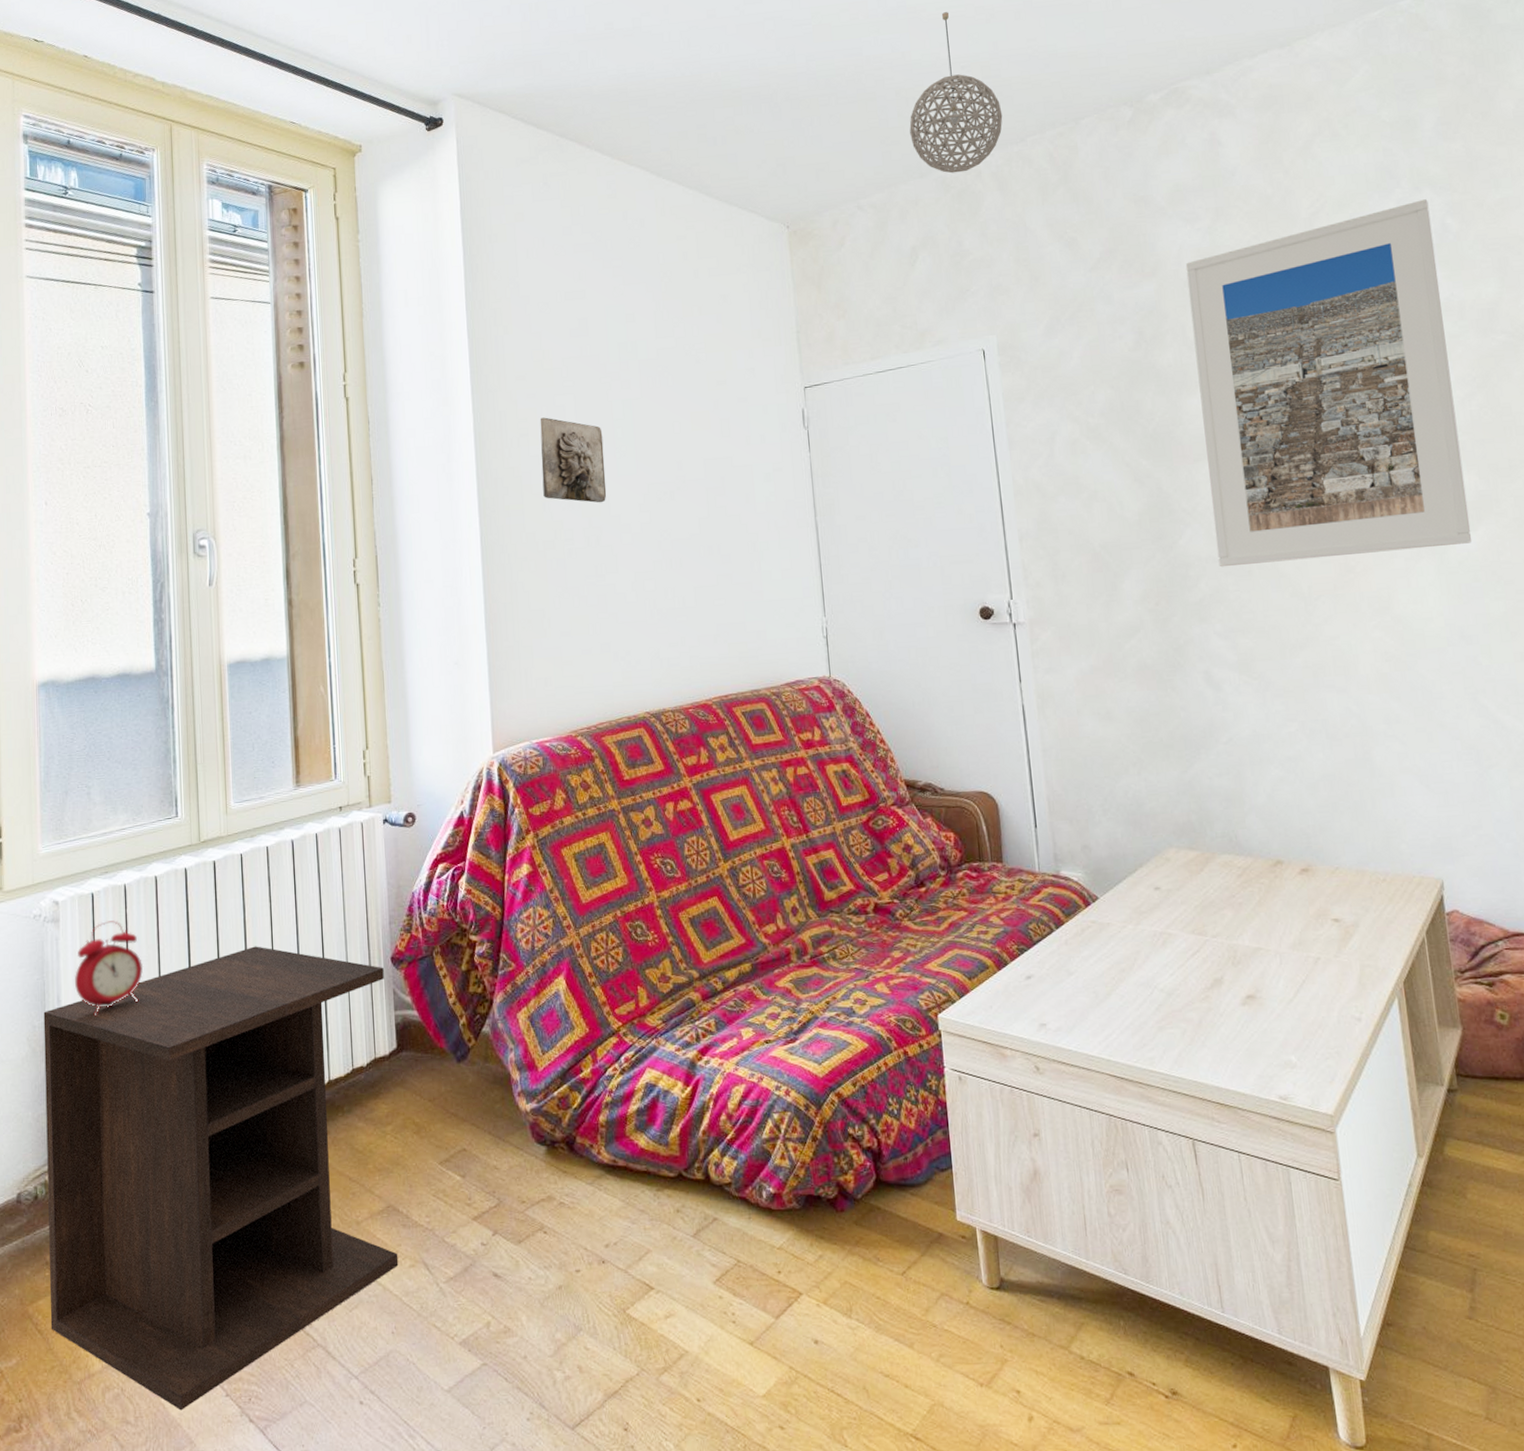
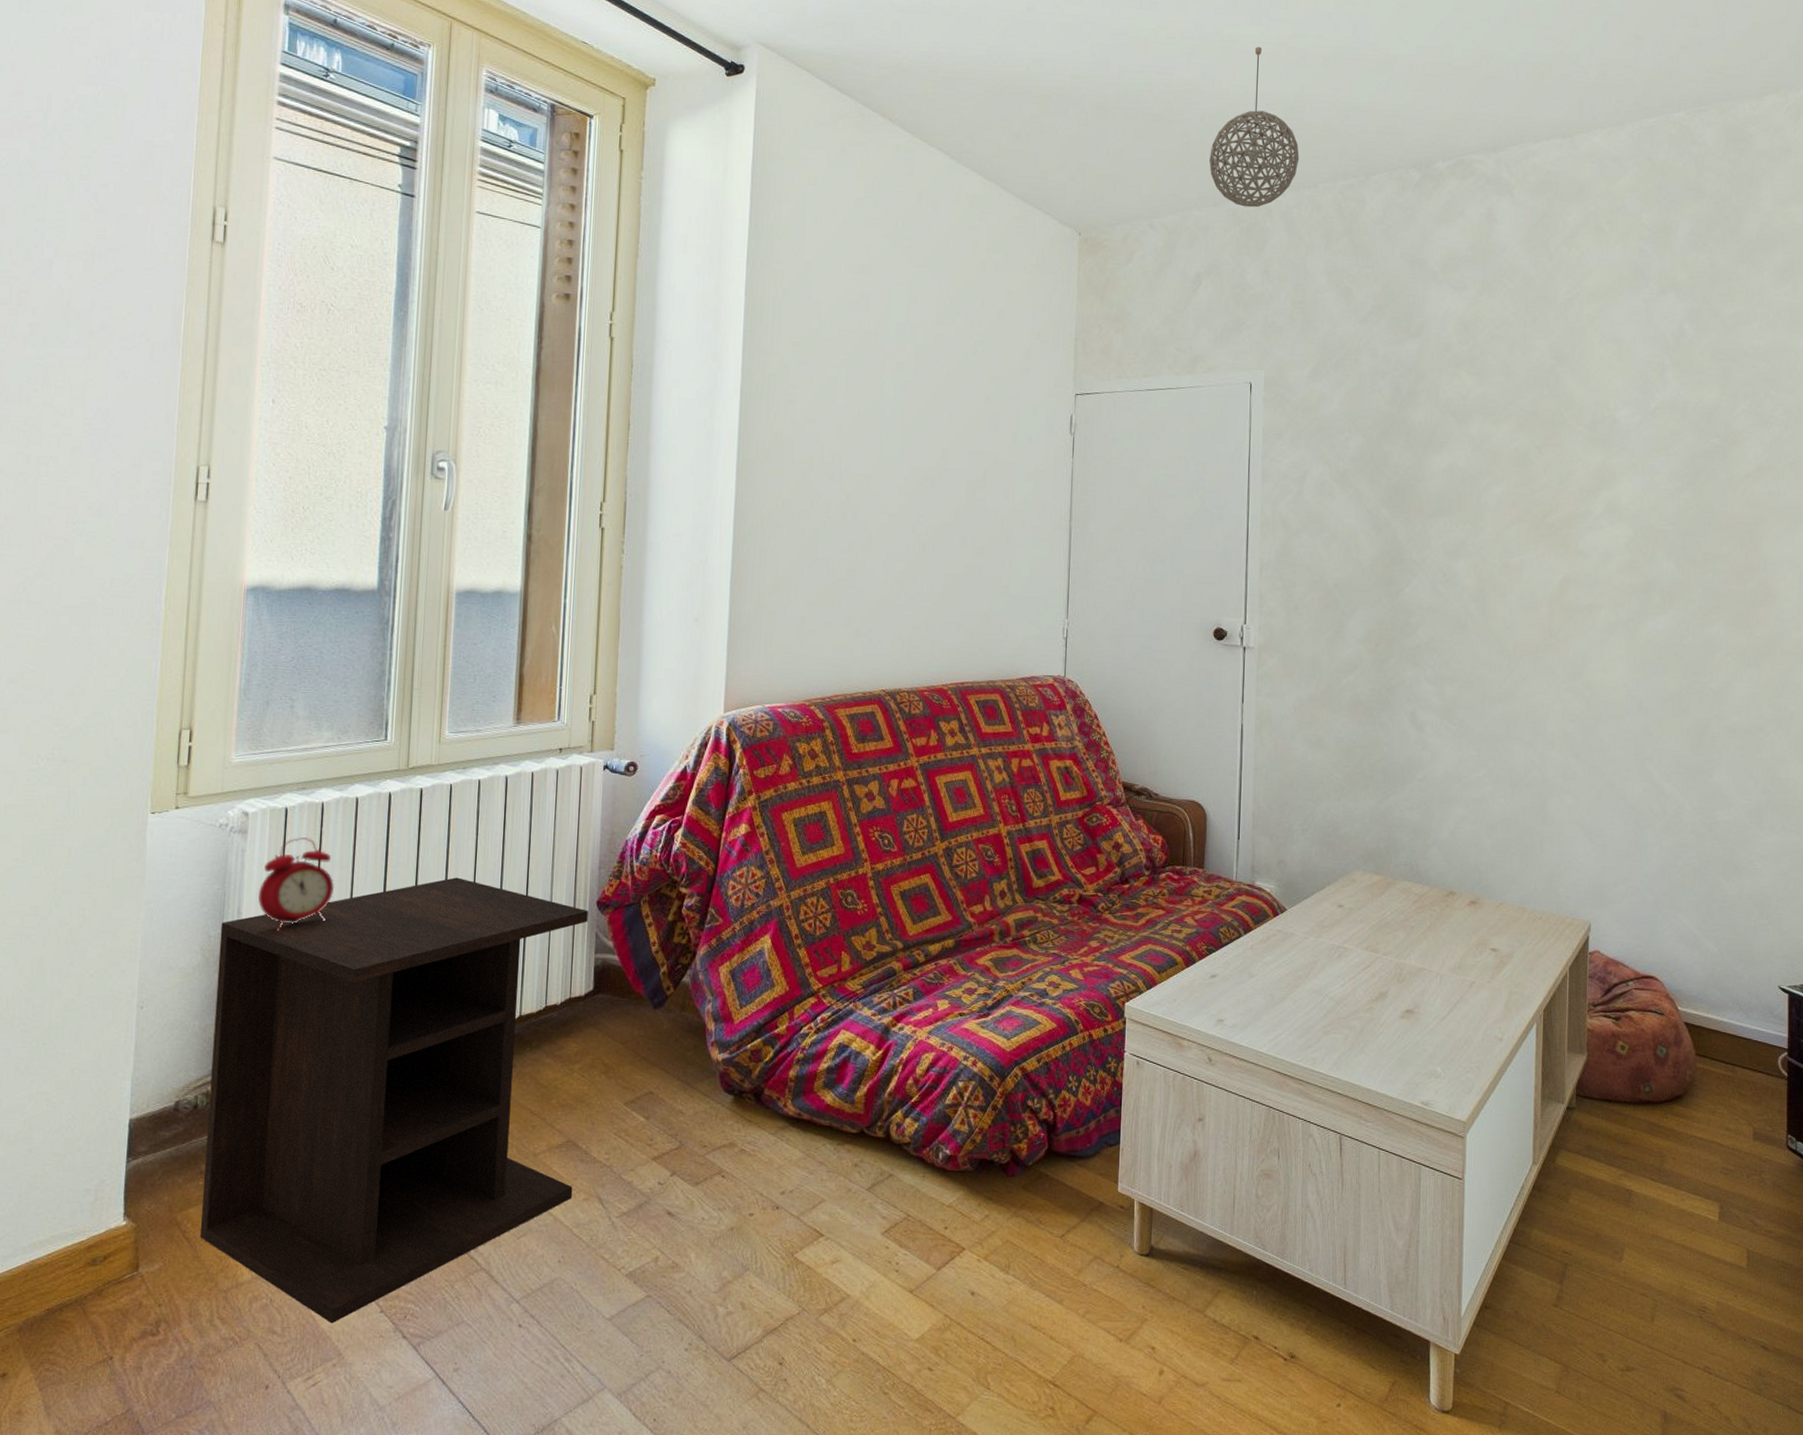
wall relief: present [540,417,607,503] -> none [804,386,871,480]
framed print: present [1185,199,1472,568] -> none [1437,302,1671,624]

